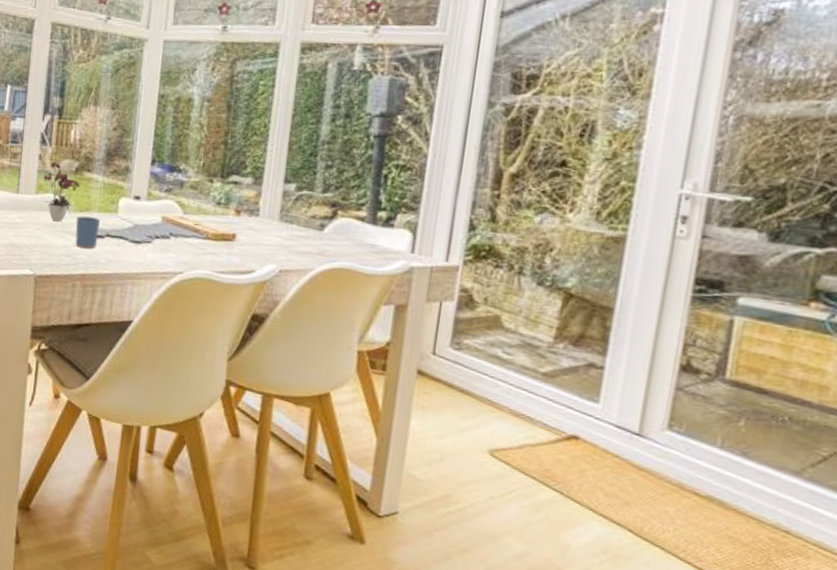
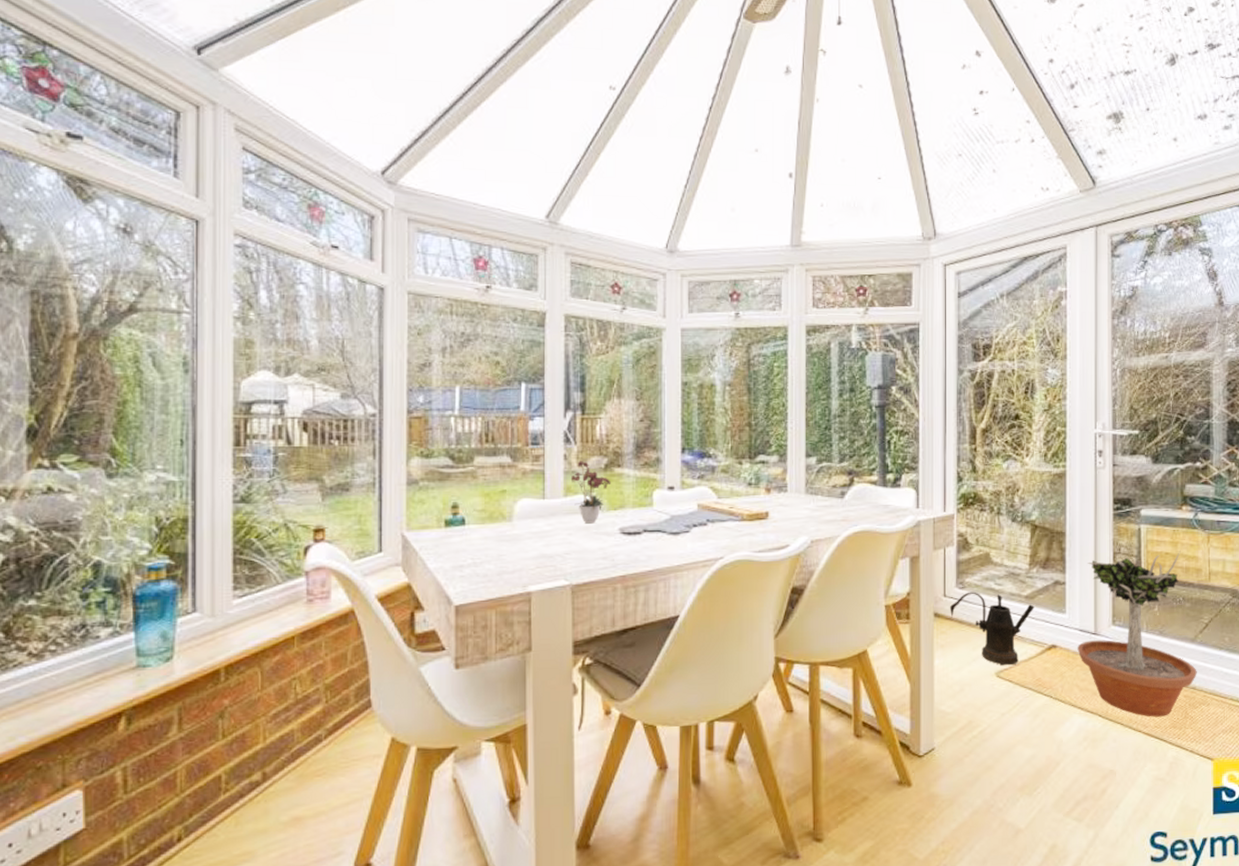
mug: present [75,216,100,249] -> none [610,514,635,548]
watering can: none [437,354,554,447] -> present [949,591,1034,666]
potted tree: none [608,348,797,555] -> present [1077,551,1197,717]

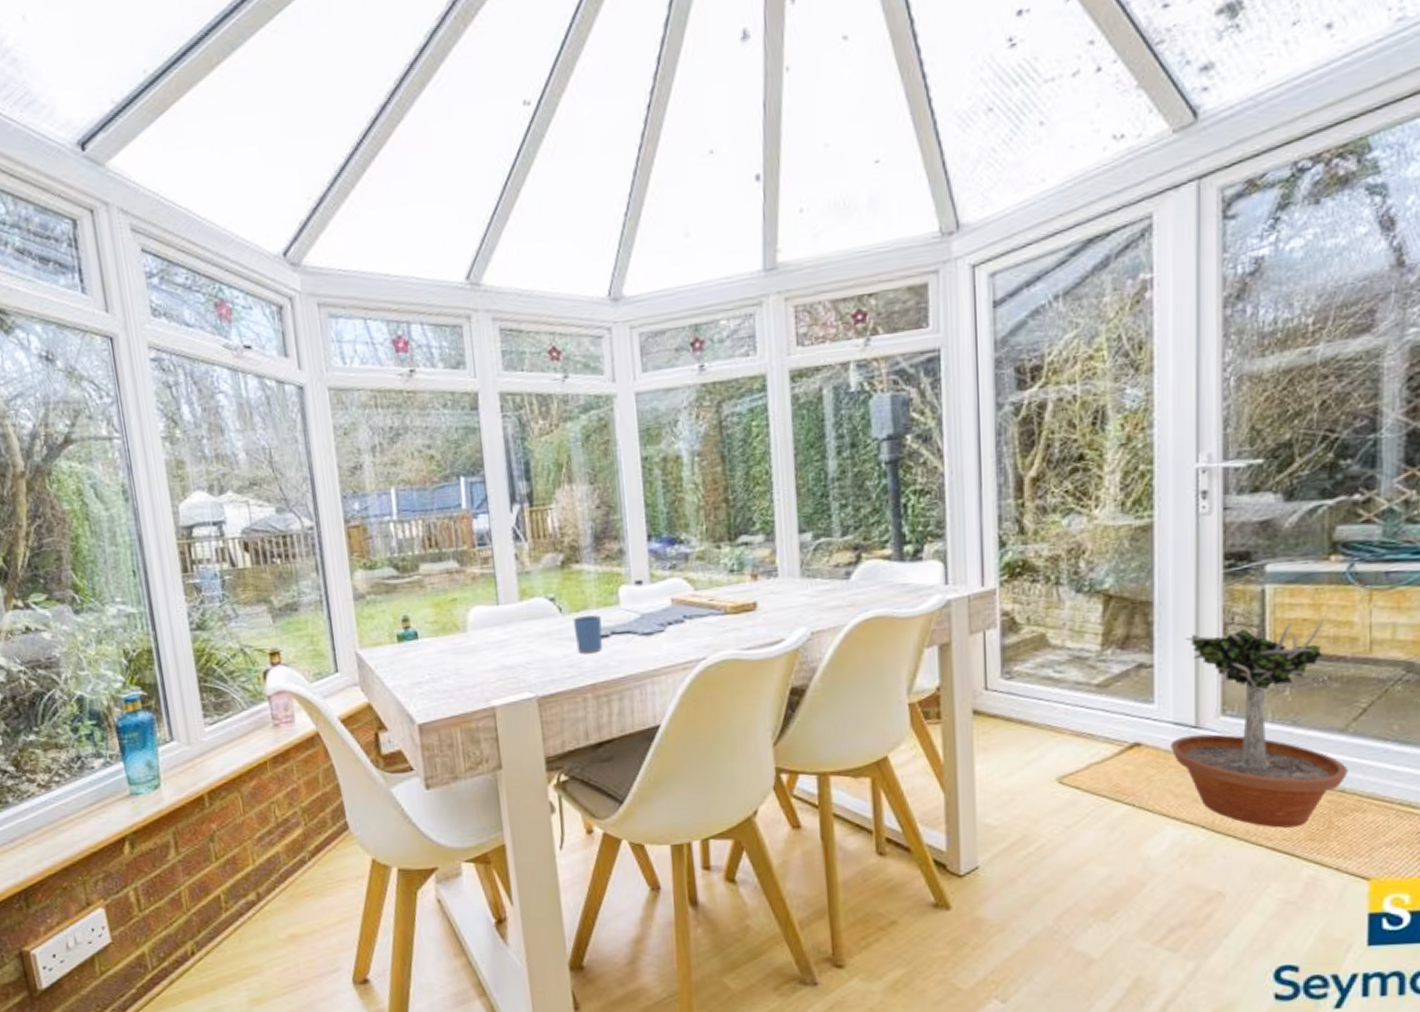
flower arrangement: present [570,461,612,524] -> none [524,559,571,630]
mug: none [610,514,635,548] -> present [573,615,603,654]
watering can: present [949,591,1034,666] -> none [992,682,1109,770]

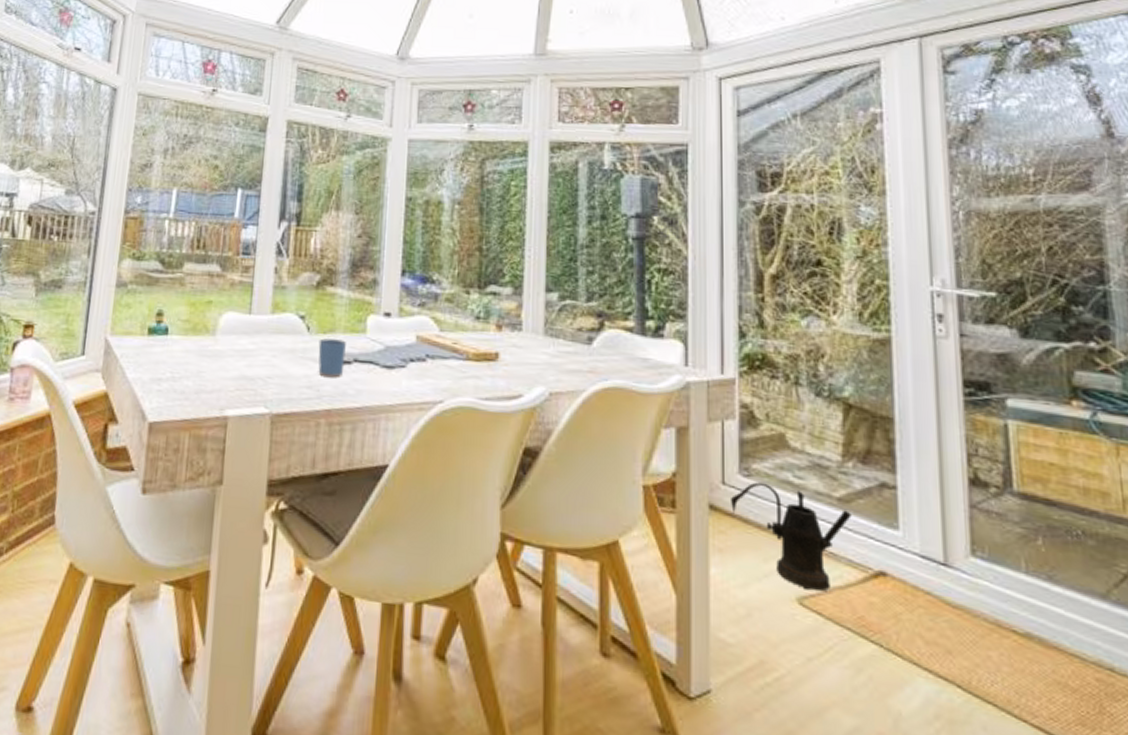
watering can: none [992,682,1109,770] -> present [730,482,851,592]
potted tree: present [1170,615,1348,828] -> none [918,461,1115,705]

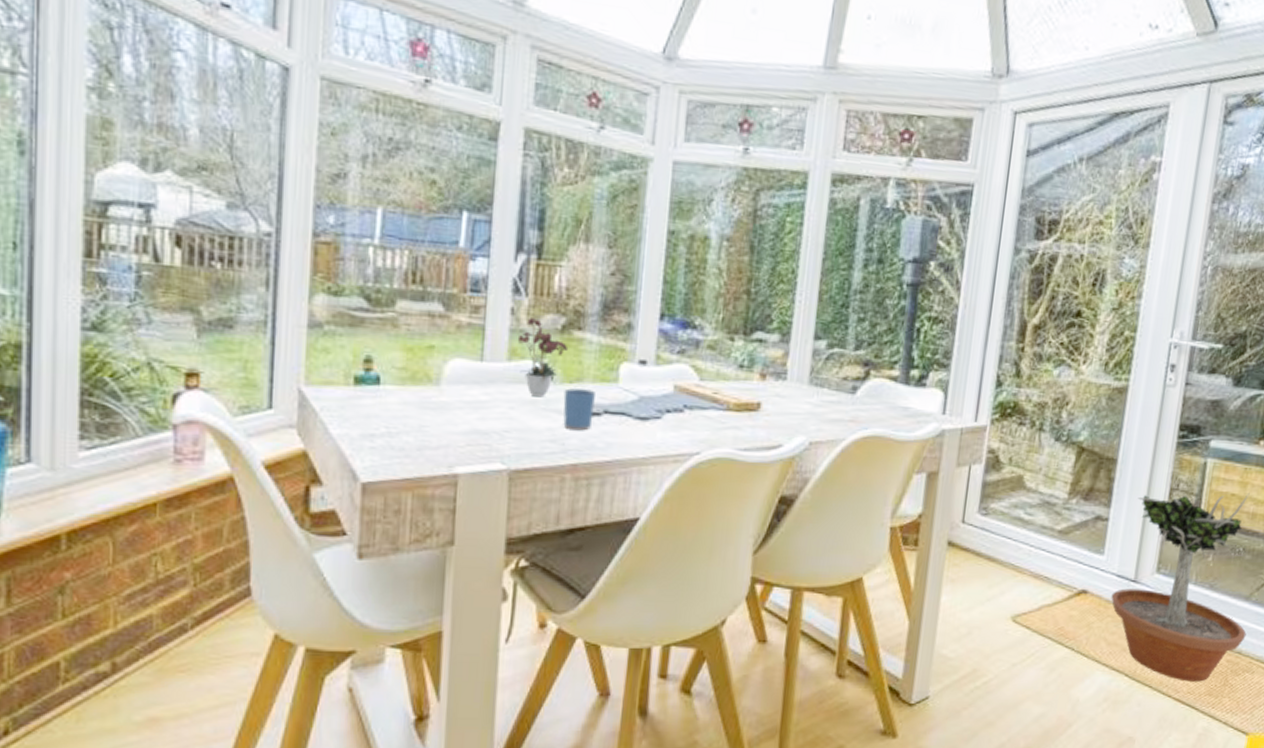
flower arrangement: none [279,276,323,347] -> present [517,318,569,398]
watering can: present [730,482,851,592] -> none [966,519,1068,610]
potted tree: none [918,461,1115,705] -> present [1111,493,1250,682]

